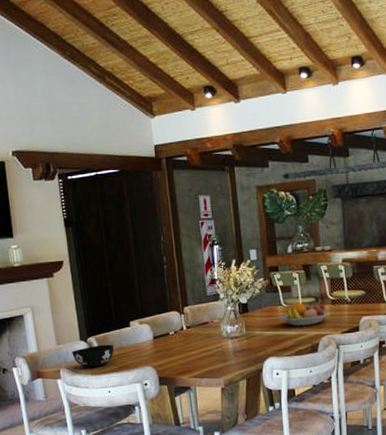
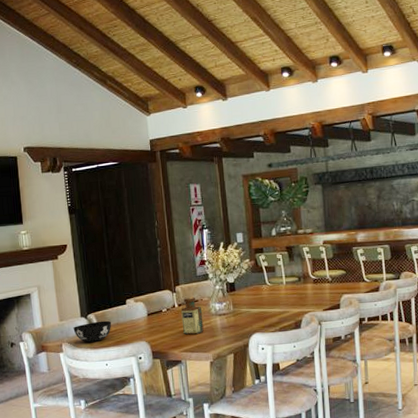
bottle: none [190,317,215,360] -> present [181,296,204,335]
fruit bowl: present [278,302,330,326] -> none [263,281,312,304]

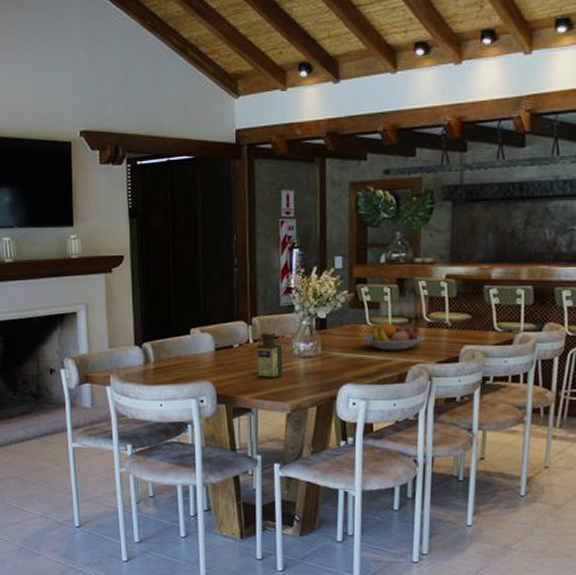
bowl: present [73,320,112,342] -> none [124,352,171,376]
fruit bowl: none [263,281,312,304] -> present [361,322,425,350]

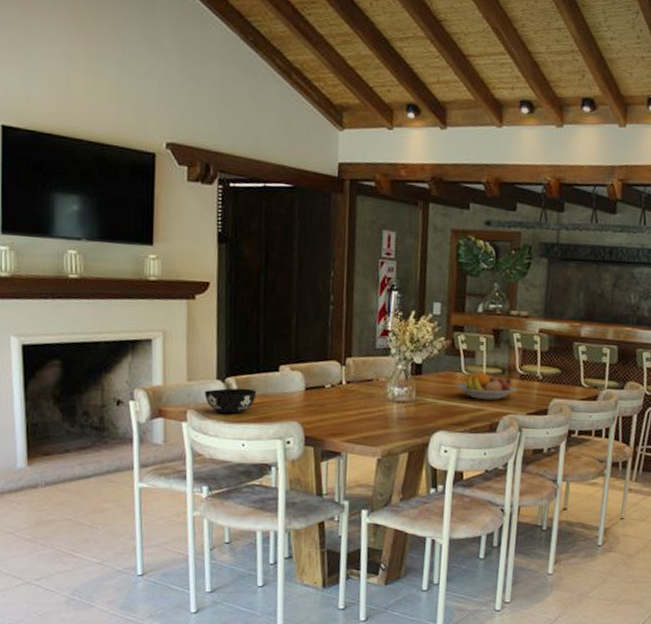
bowl: none [124,352,171,376] -> present [204,388,257,414]
bottle: present [256,330,283,379] -> none [348,372,377,423]

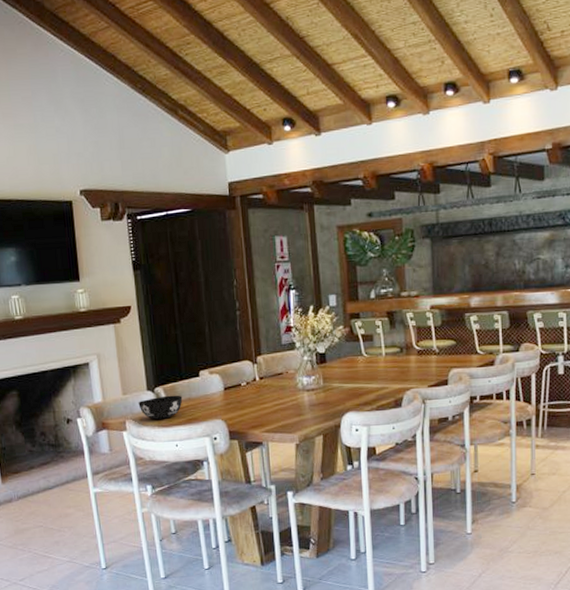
fruit bowl: present [456,371,517,400] -> none [359,352,416,379]

